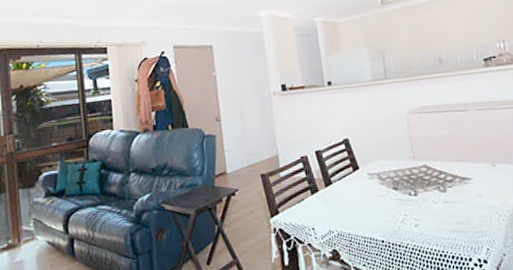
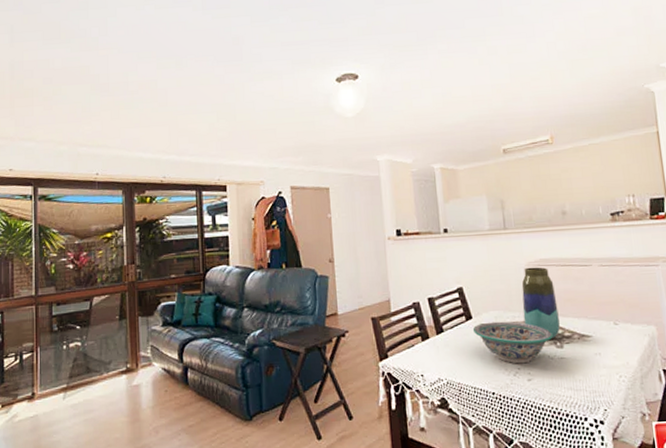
decorative bowl: none [360,169,436,211] -> present [472,321,553,364]
vase: none [404,114,443,183] -> present [521,267,560,338]

